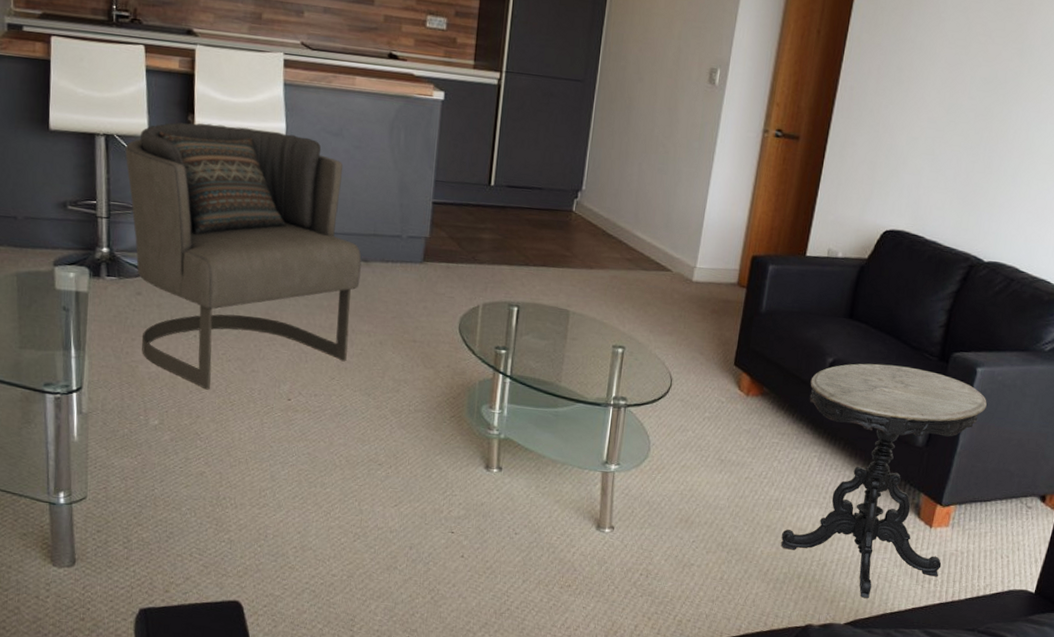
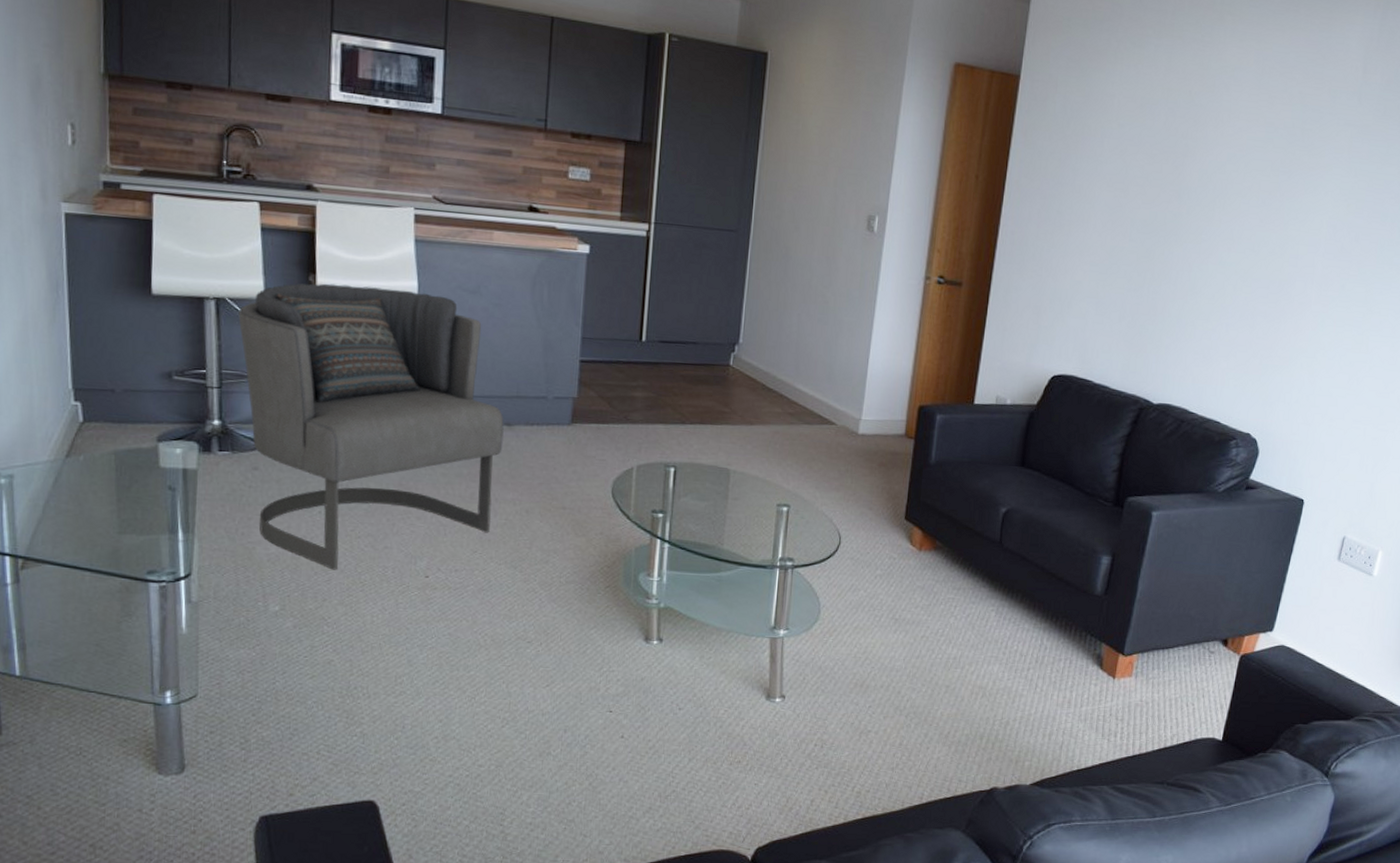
side table: present [781,363,987,598] -> none [961,511,1164,756]

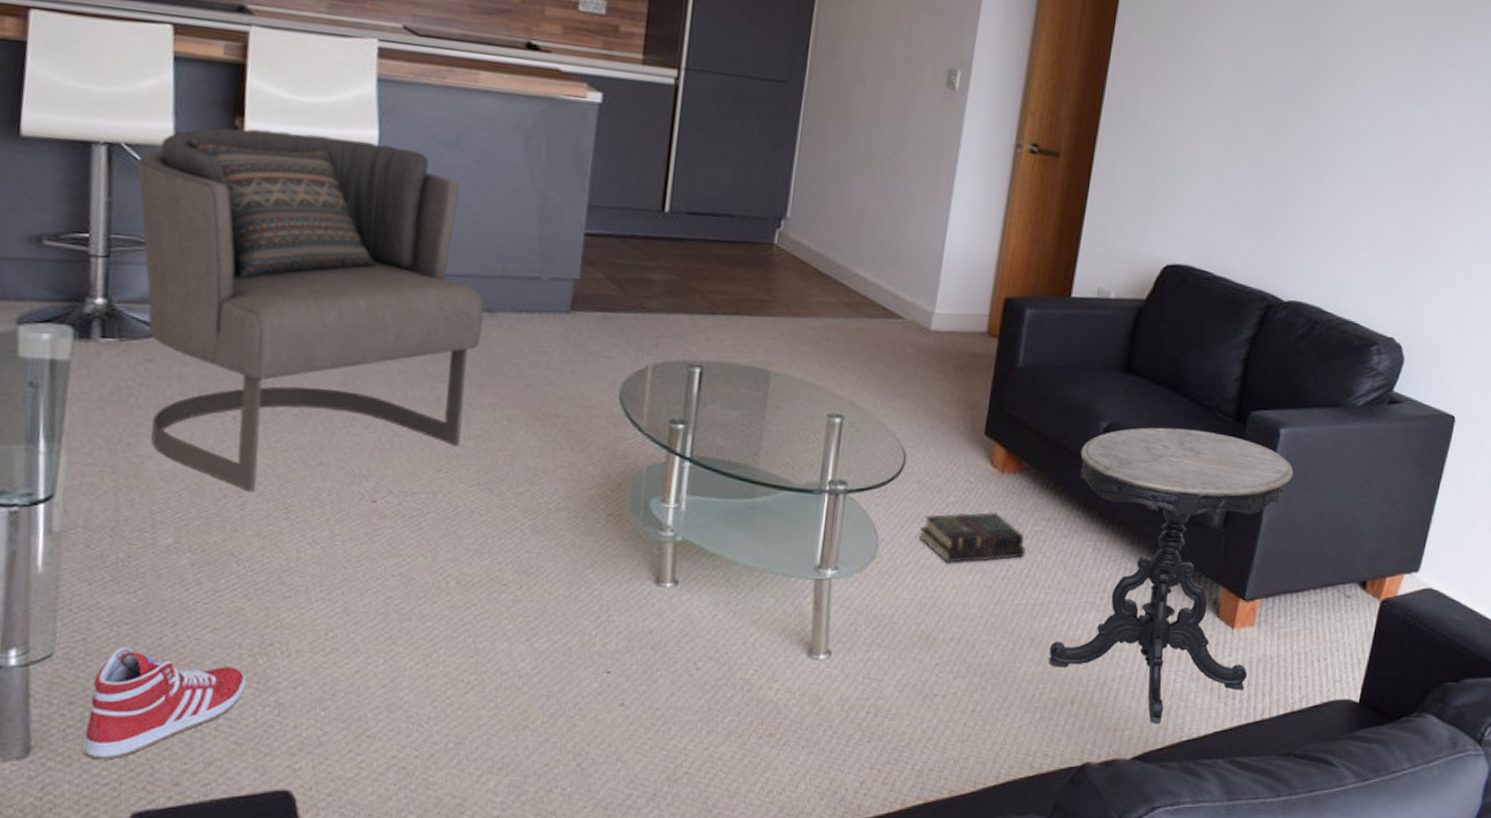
sneaker: none [222,690,339,776] -> present [83,647,247,760]
book: none [853,583,940,625] -> present [918,512,1026,563]
side table: none [961,511,1164,756] -> present [1049,427,1293,723]

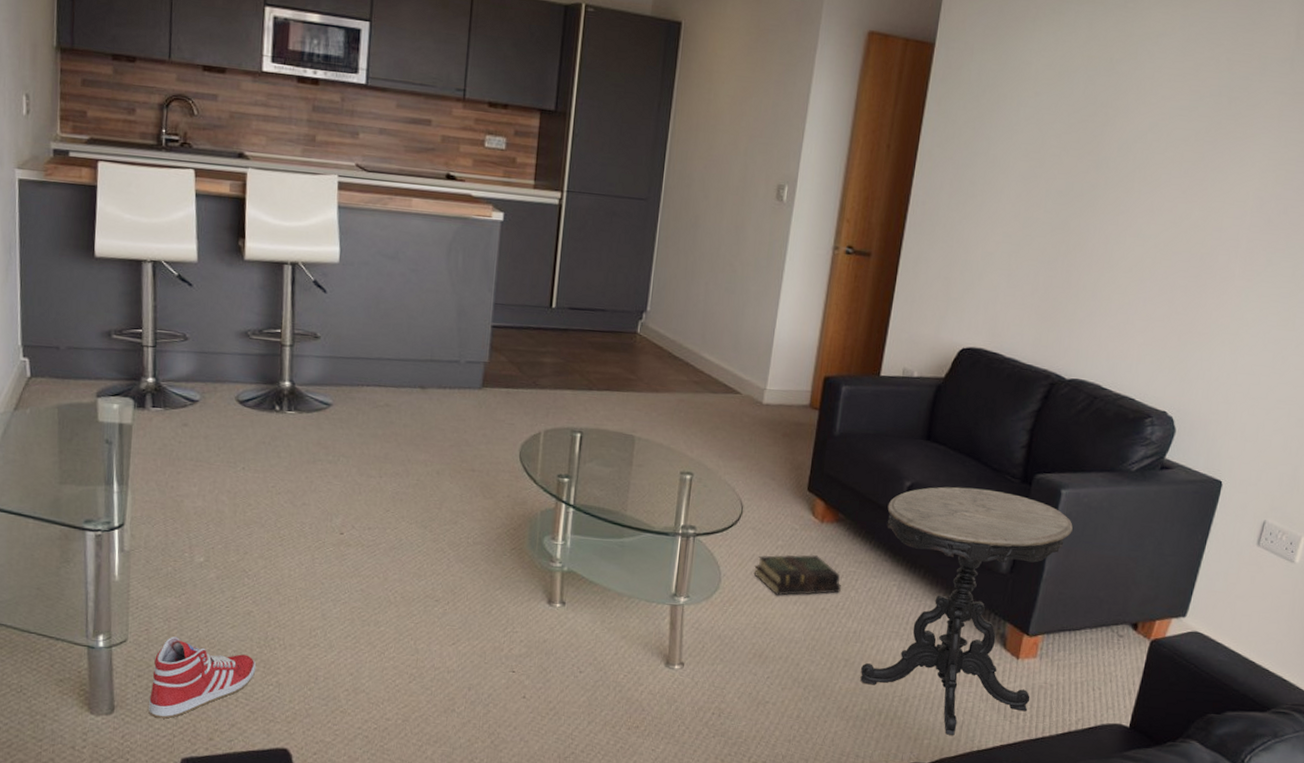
armchair: present [137,128,484,492] -> none [173,247,418,525]

